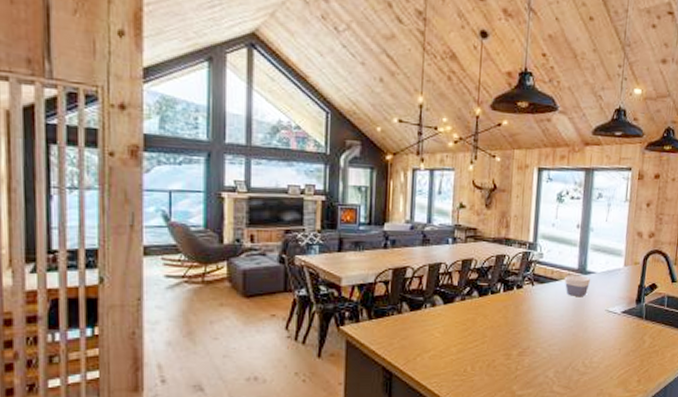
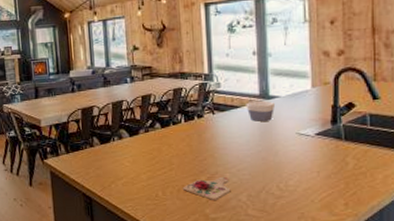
cutting board: none [492,351,540,377] -> present [182,176,231,201]

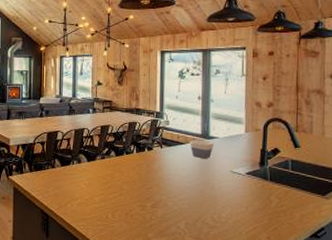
cutting board: present [182,176,231,201] -> none [130,204,172,227]

